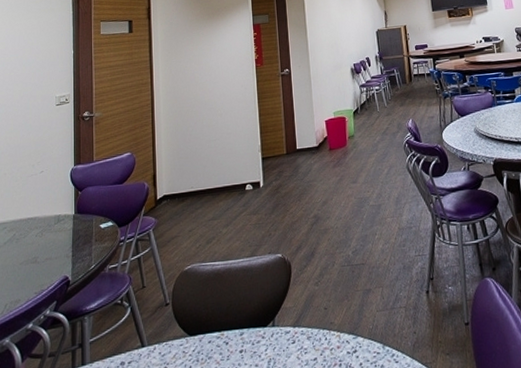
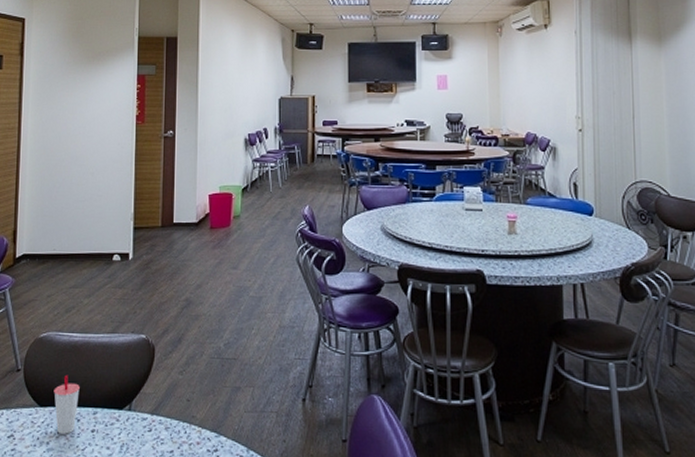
cup: none [201,301,226,359] -> present [53,374,80,434]

